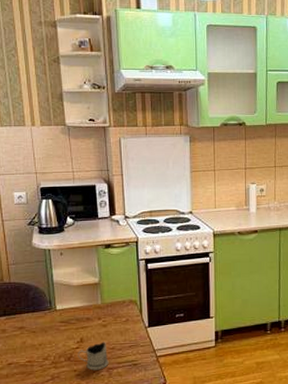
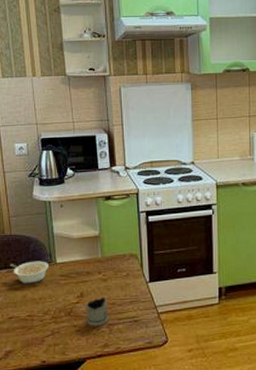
legume: none [8,307,48,331] -> present [9,261,49,284]

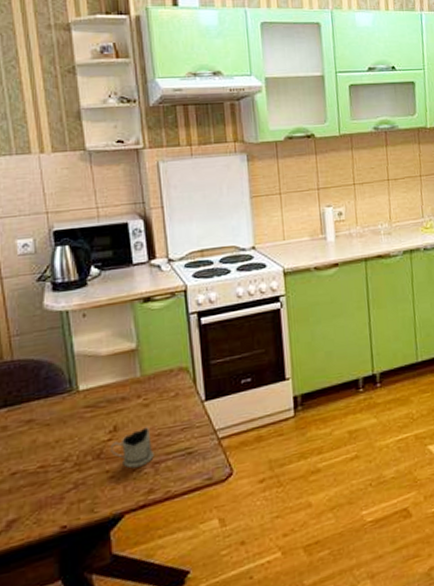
legume: present [9,261,49,284] -> none [11,390,68,425]

